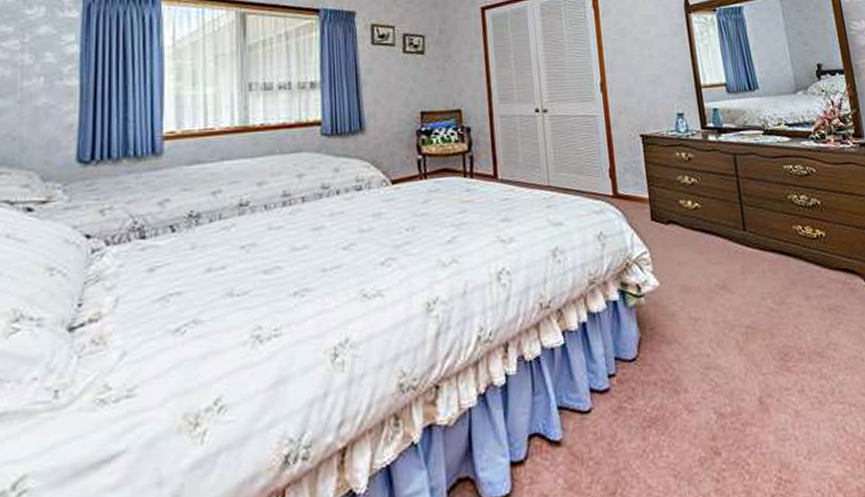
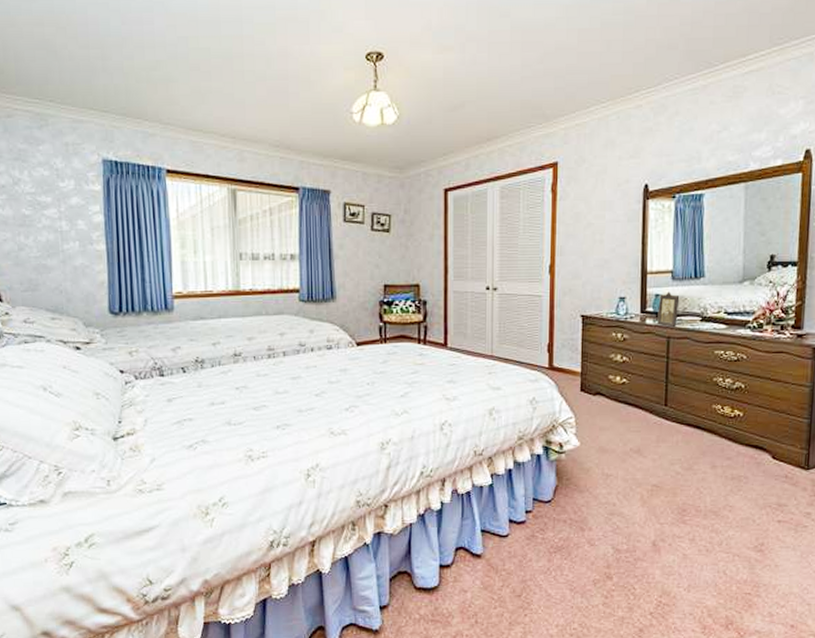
photo frame: none [718,105,748,144] -> present [657,292,684,328]

